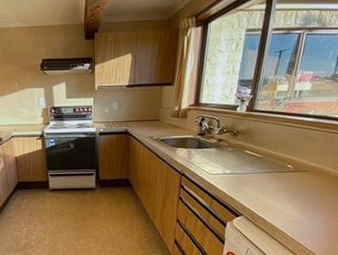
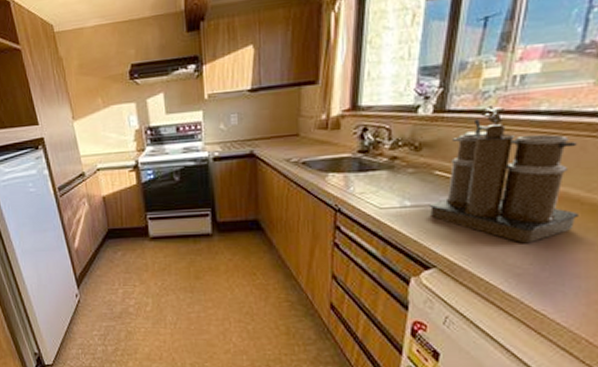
coffee maker: none [240,109,329,200] -> present [428,106,579,242]

